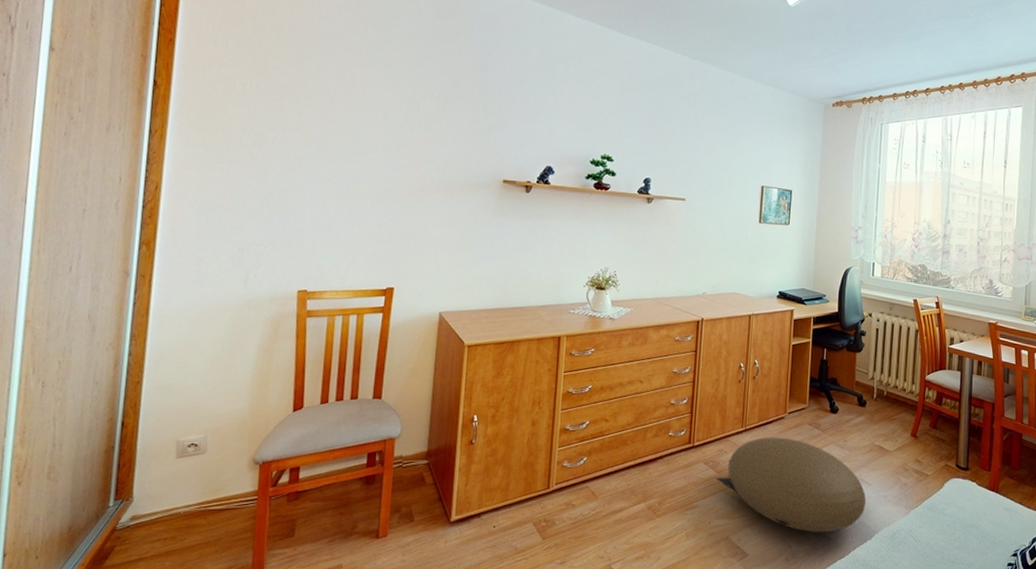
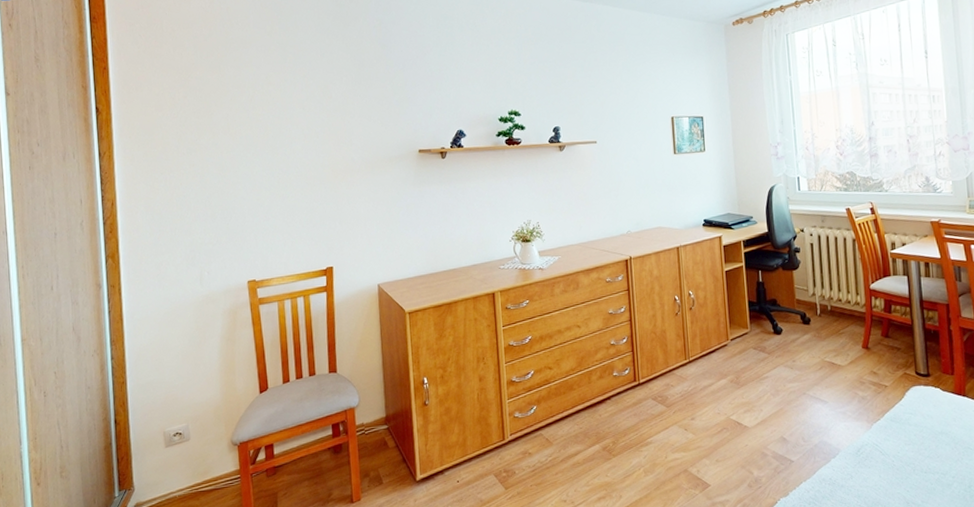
pouf: present [716,437,866,533] -> none [666,364,825,457]

